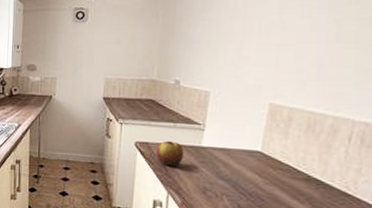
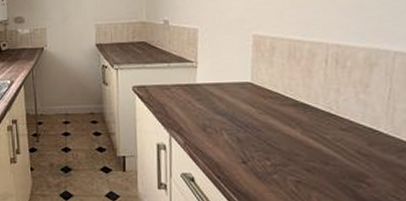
apple: present [156,140,184,167] -> none [154,81,181,107]

